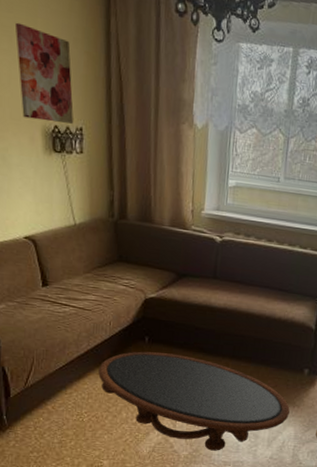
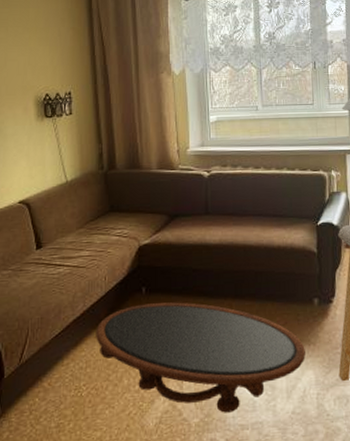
wall art: present [14,22,74,124] -> none [10,14,62,92]

